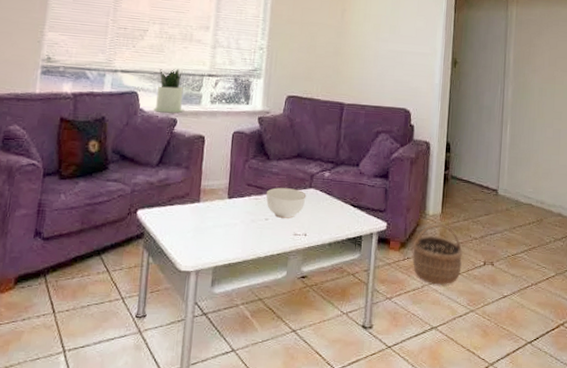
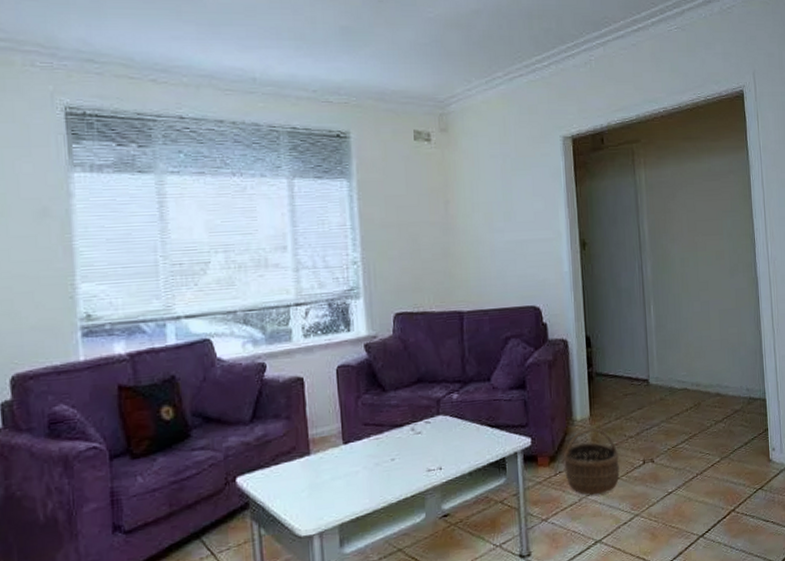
planter: present [153,68,184,114] -> none [234,302,272,360]
bowl: present [266,187,307,218] -> none [387,419,435,455]

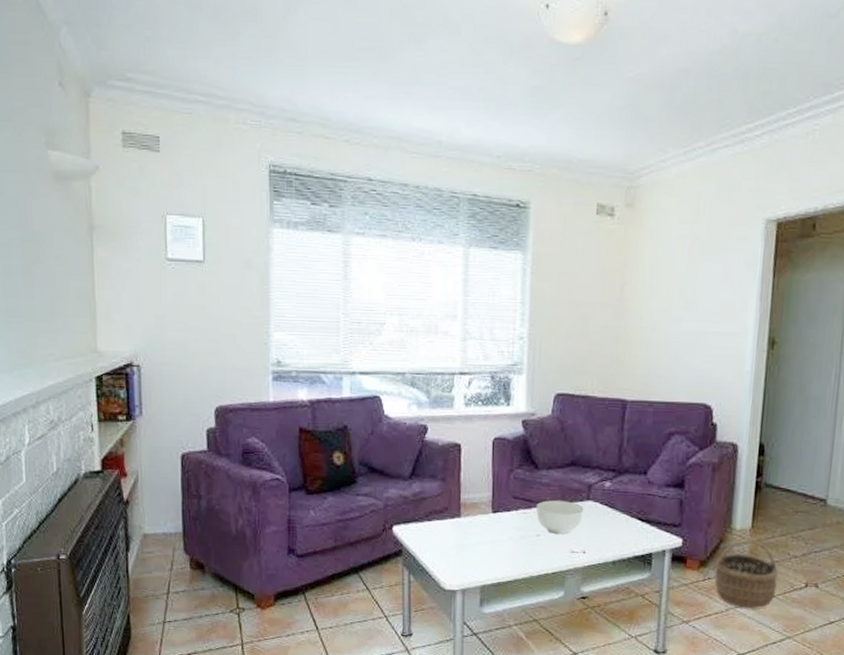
bowl: none [387,419,435,455] -> present [535,500,584,534]

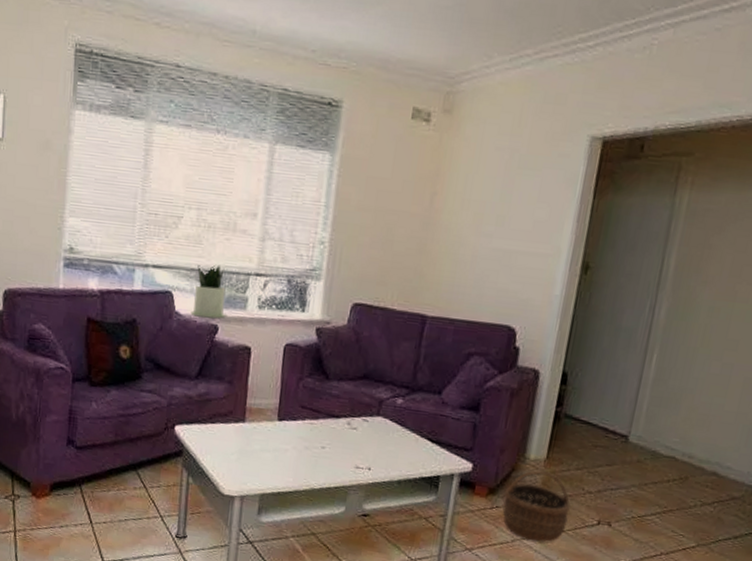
planter: none [400,367,434,420] -> present [190,264,226,320]
bowl: present [535,500,584,534] -> none [323,412,373,449]

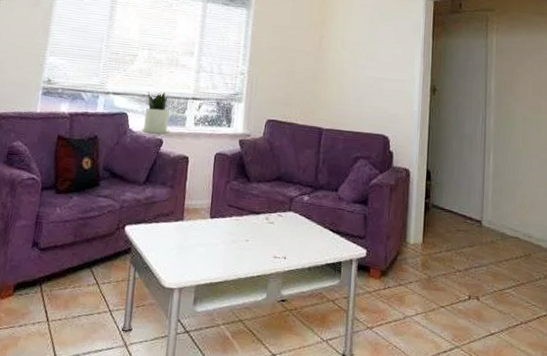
wicker basket: present [502,470,572,542] -> none [392,253,447,318]

